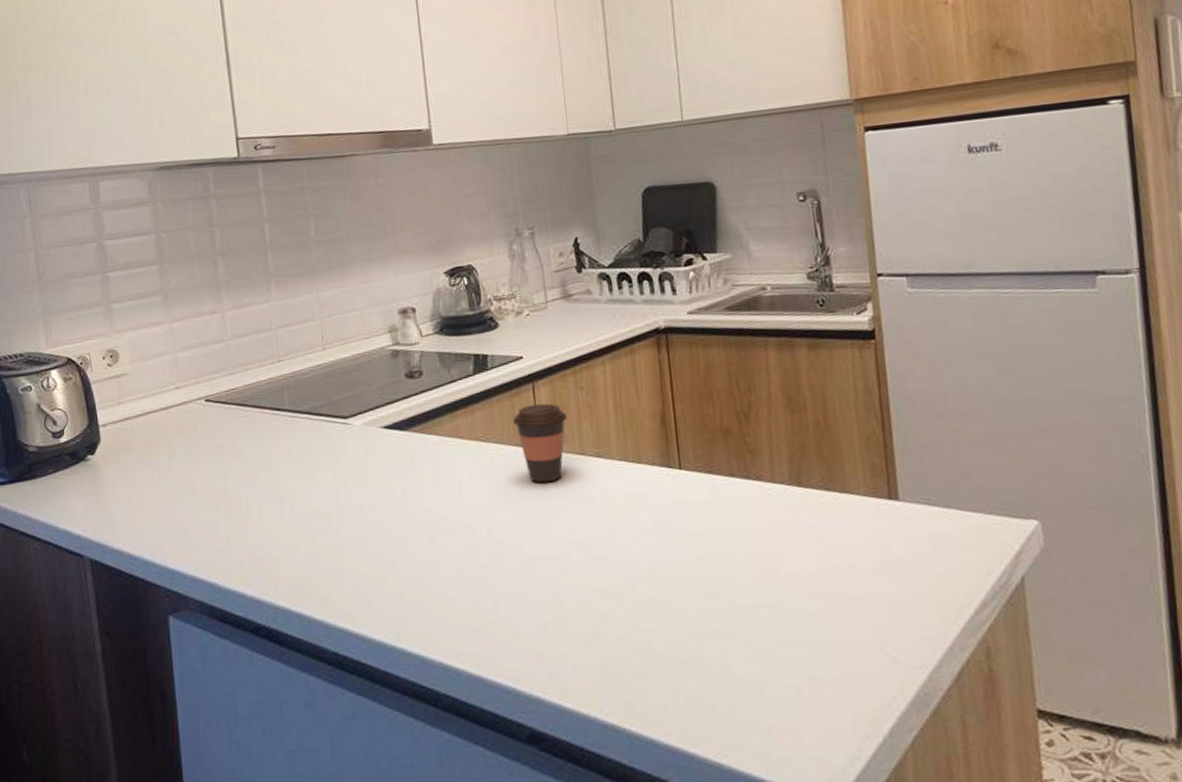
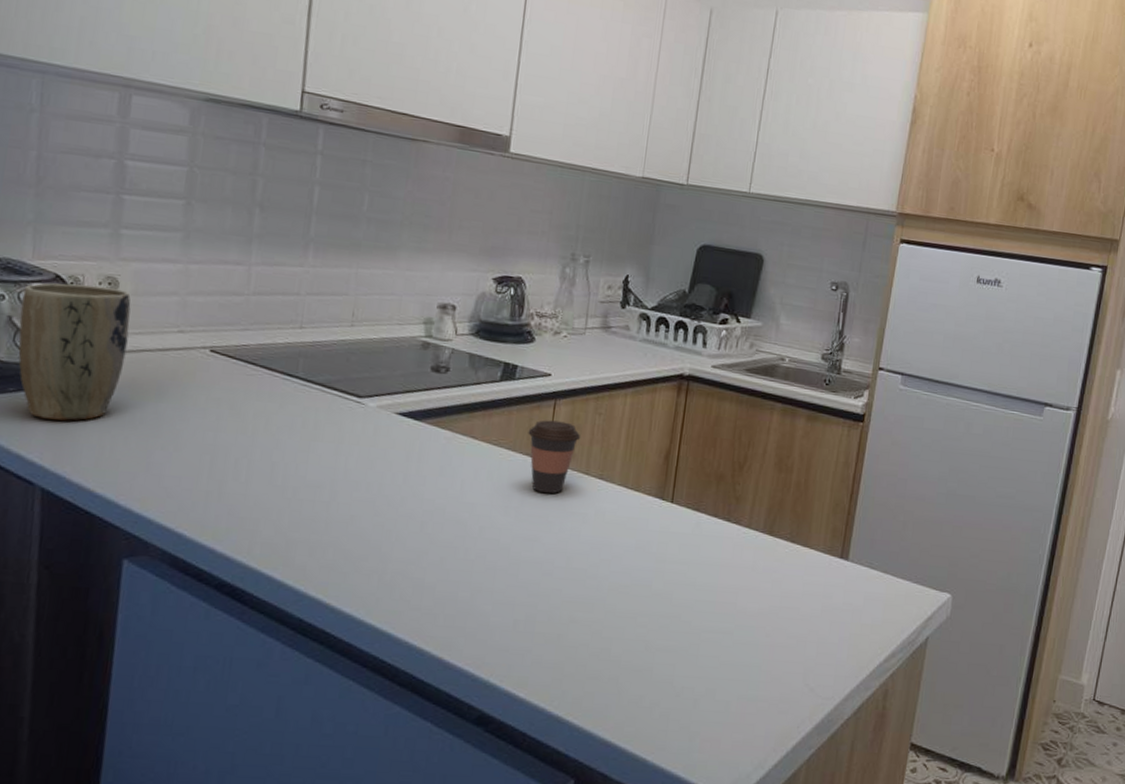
plant pot: none [45,360,136,493] -> present [18,283,131,421]

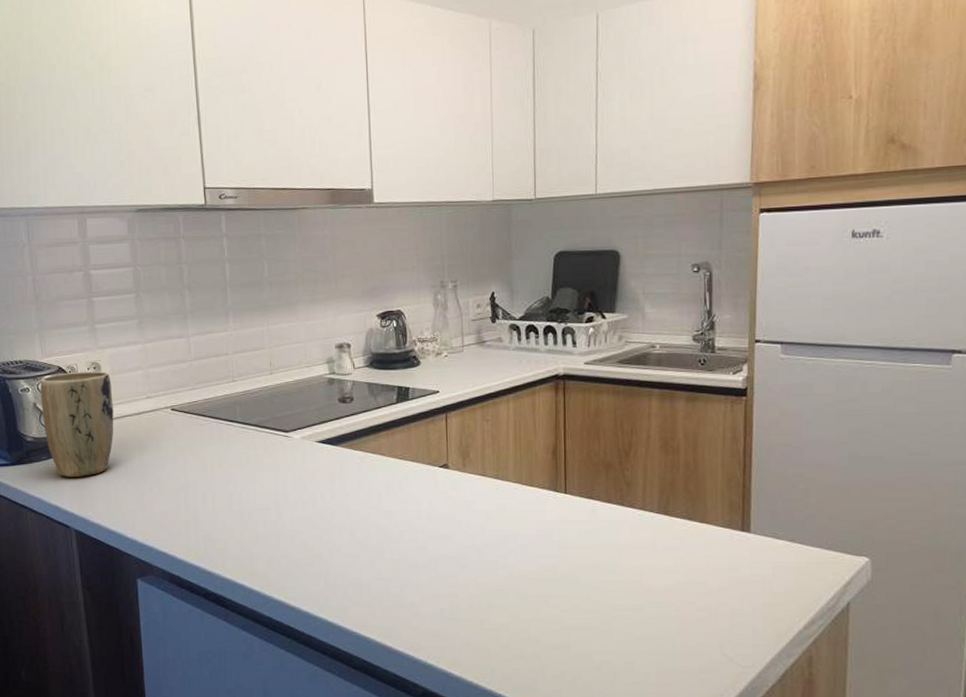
coffee cup: present [528,420,581,494] -> none [427,431,474,497]

